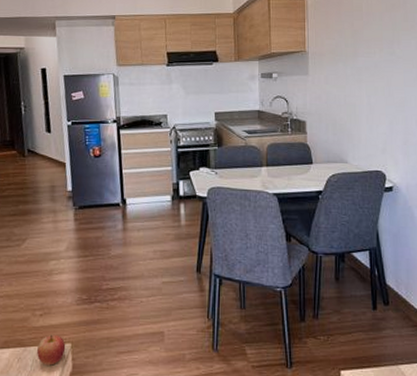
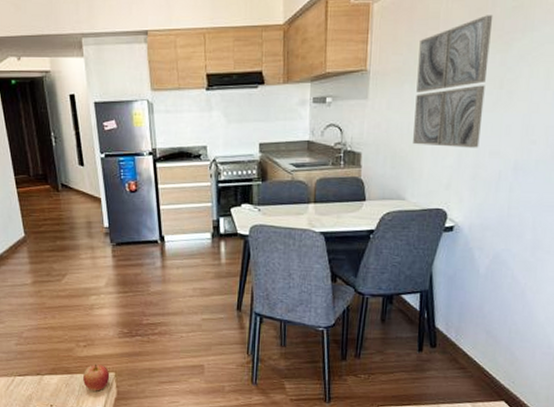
wall art: none [348,10,406,117] -> present [413,15,494,148]

